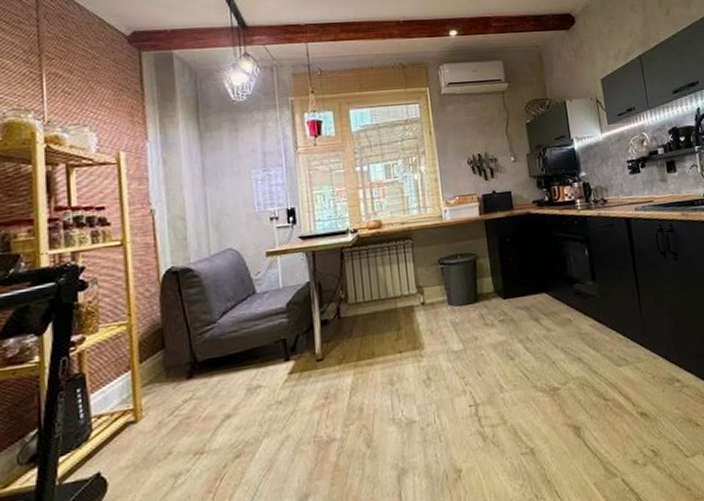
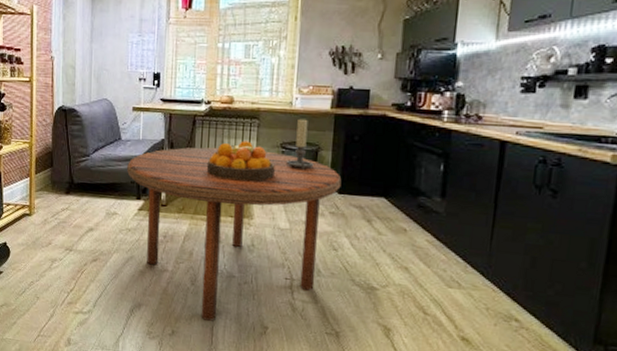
dining table: none [266,270,505,487] -> present [126,147,342,321]
fruit bowl: none [363,264,438,312] -> present [206,141,275,182]
candle holder: none [446,230,475,284] -> present [285,118,314,171]

